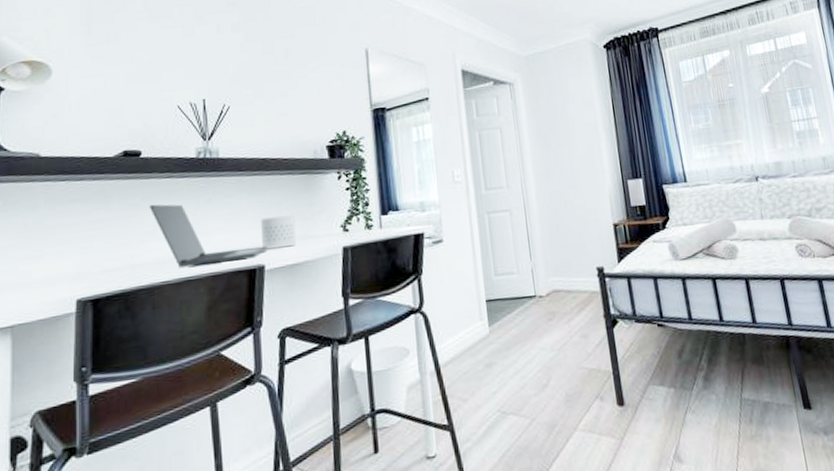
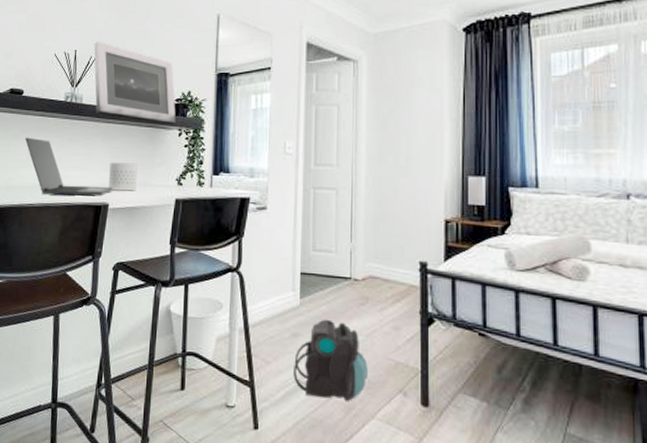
picture frame: none [226,87,334,169] -> present [94,41,177,125]
backpack: none [492,341,565,424] -> present [293,319,368,401]

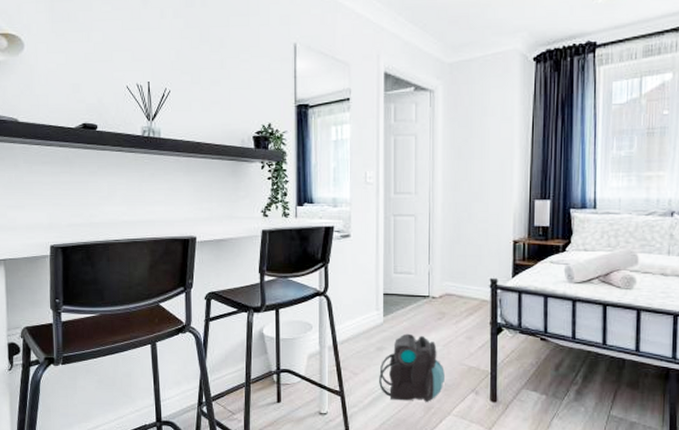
laptop: present [24,137,112,197] -> none [103,173,199,230]
picture frame: present [94,41,177,125] -> none [167,72,259,158]
mug: present [108,162,138,191] -> none [193,196,223,224]

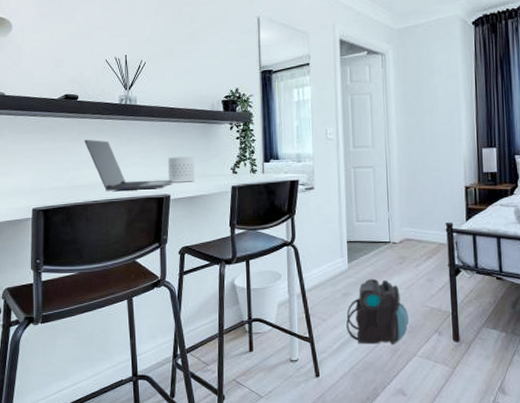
laptop: none [103,173,199,230] -> present [83,139,172,191]
mug: none [193,196,223,224] -> present [167,156,195,183]

